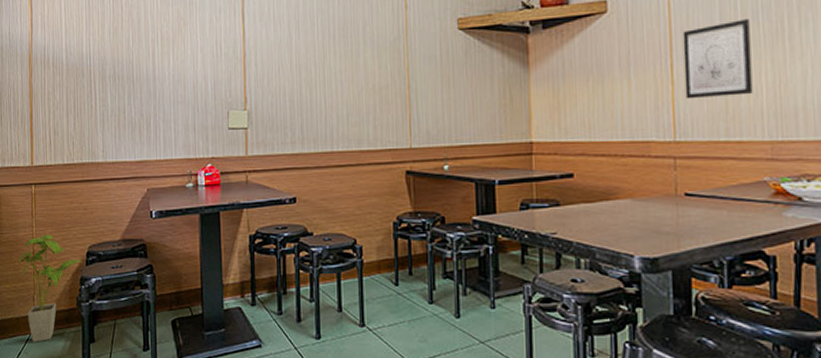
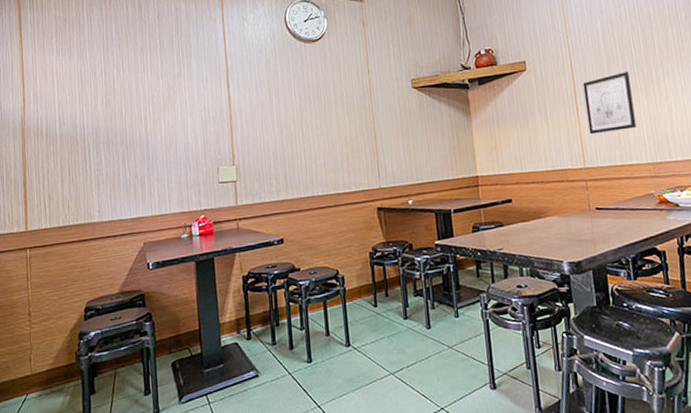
house plant: present [18,235,83,342] -> none [14,295,82,402]

